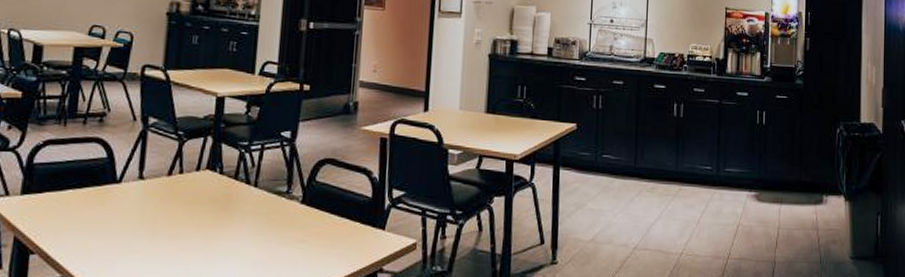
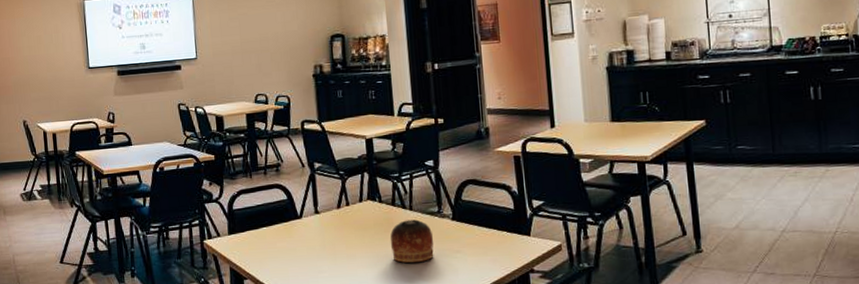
bowl: none [224,198,277,250] -> present [390,219,434,263]

